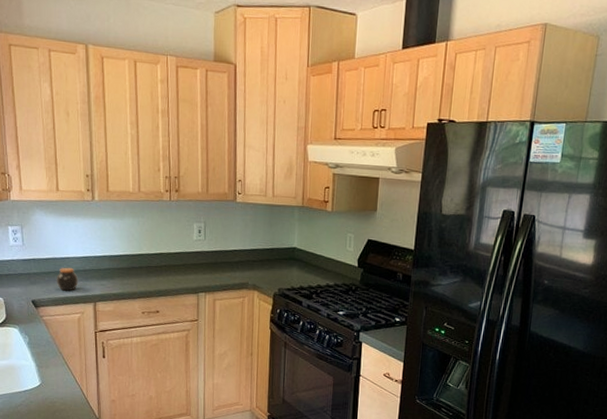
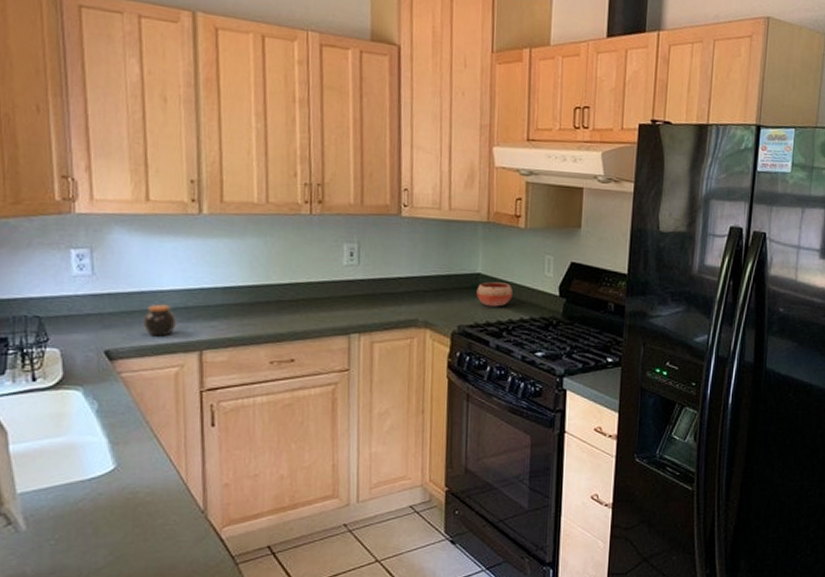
bowl: none [293,254,321,275] -> present [476,282,513,307]

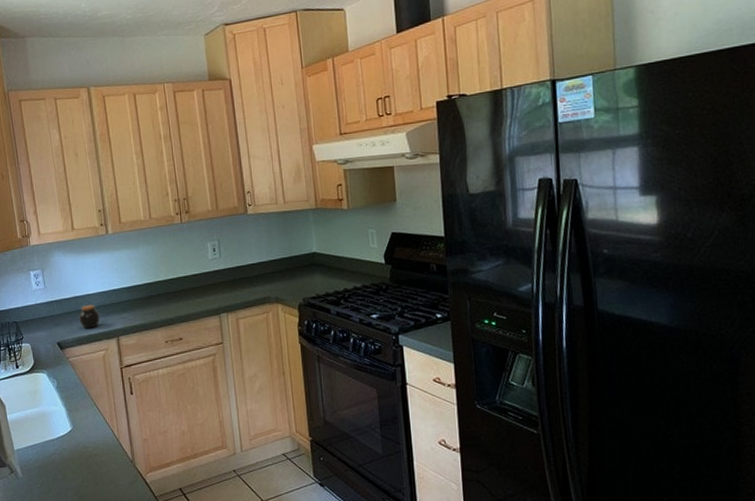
bowl: present [476,282,513,307] -> none [314,257,345,280]

